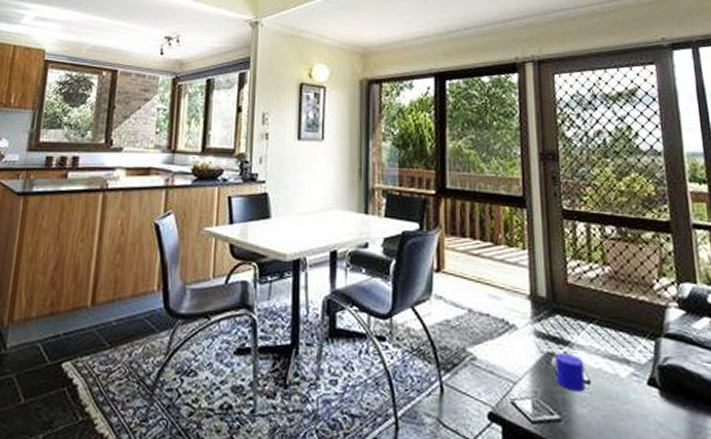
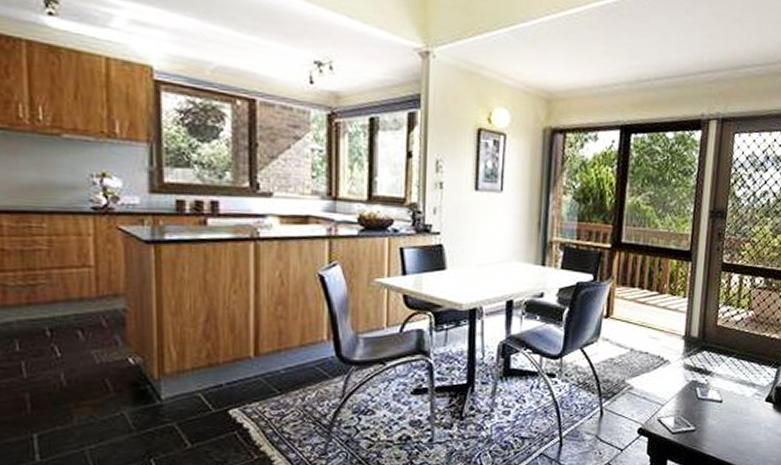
cup: present [550,353,586,392] -> none [693,381,720,409]

